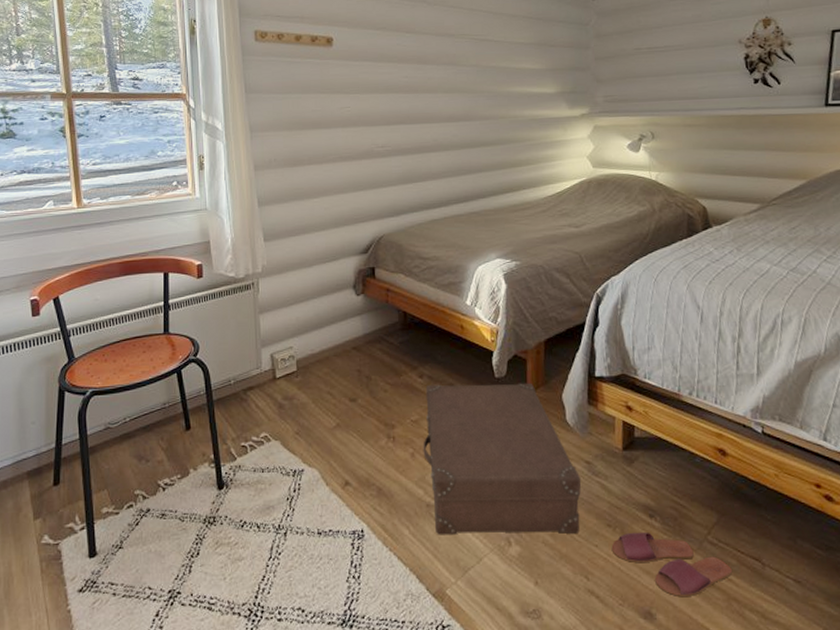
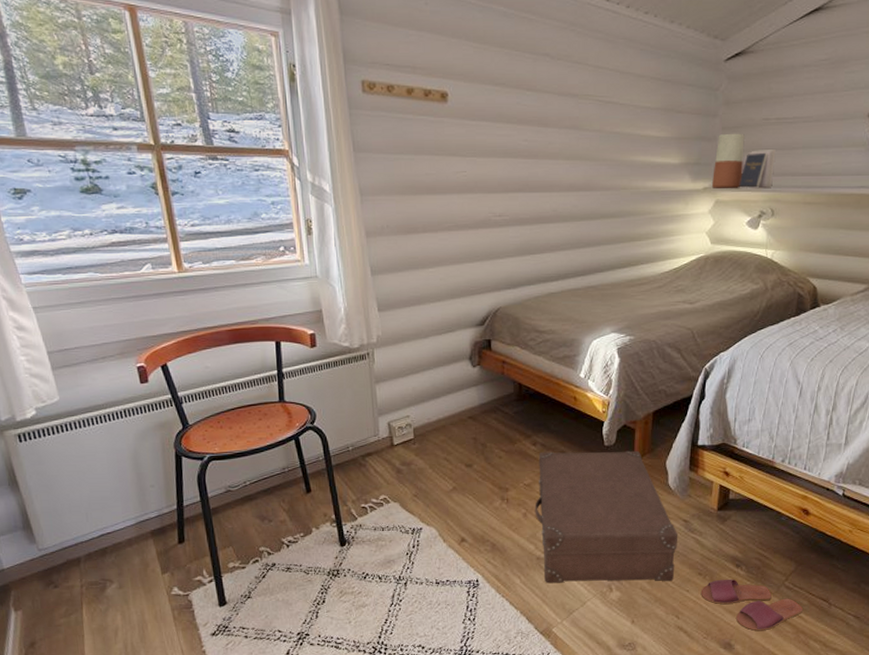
vase: none [589,62,619,115] -> present [712,133,745,189]
books: none [616,76,651,113] -> present [739,149,776,188]

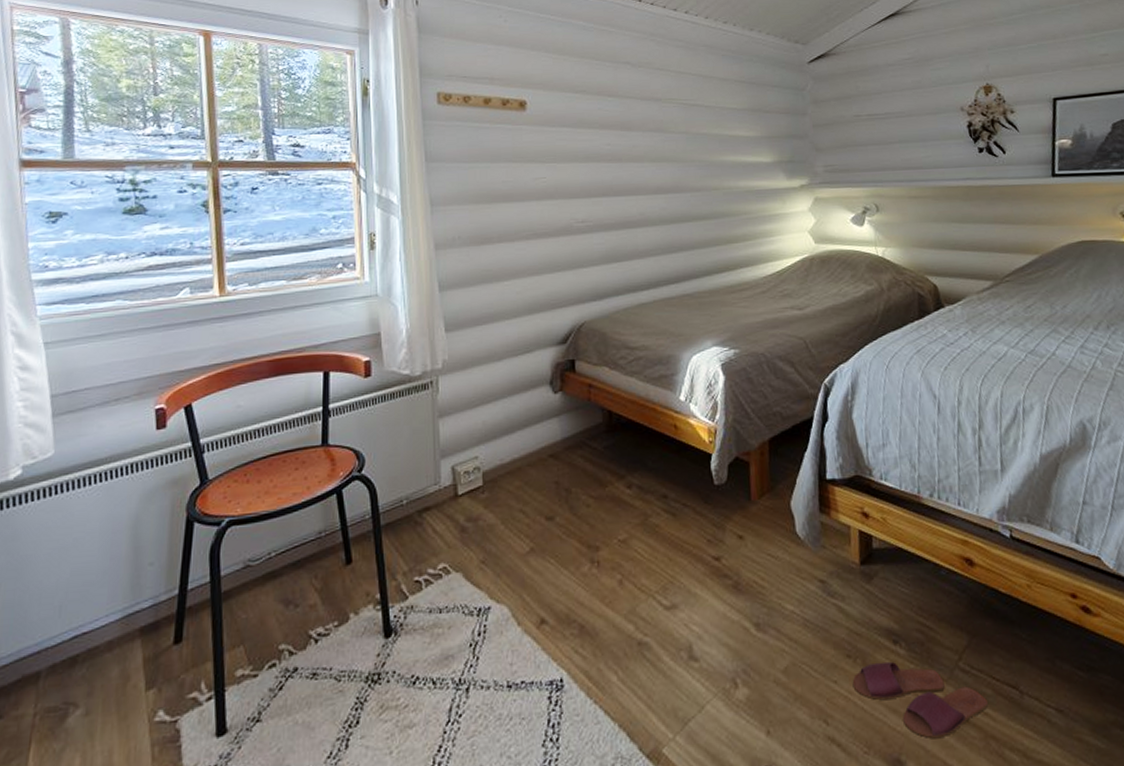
suitcase: present [535,450,678,584] -> none [632,489,816,680]
vase: present [712,133,745,189] -> none [808,130,840,186]
books: present [739,149,776,188] -> none [837,145,872,184]

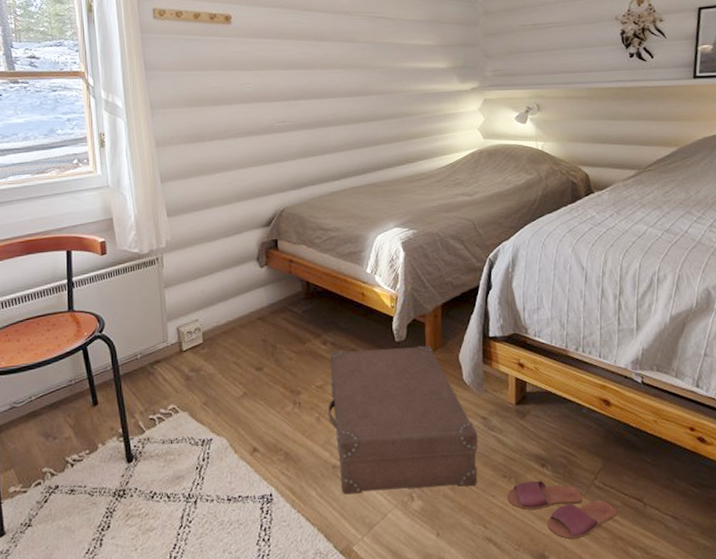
suitcase: none [632,489,816,680] -> present [328,345,478,495]

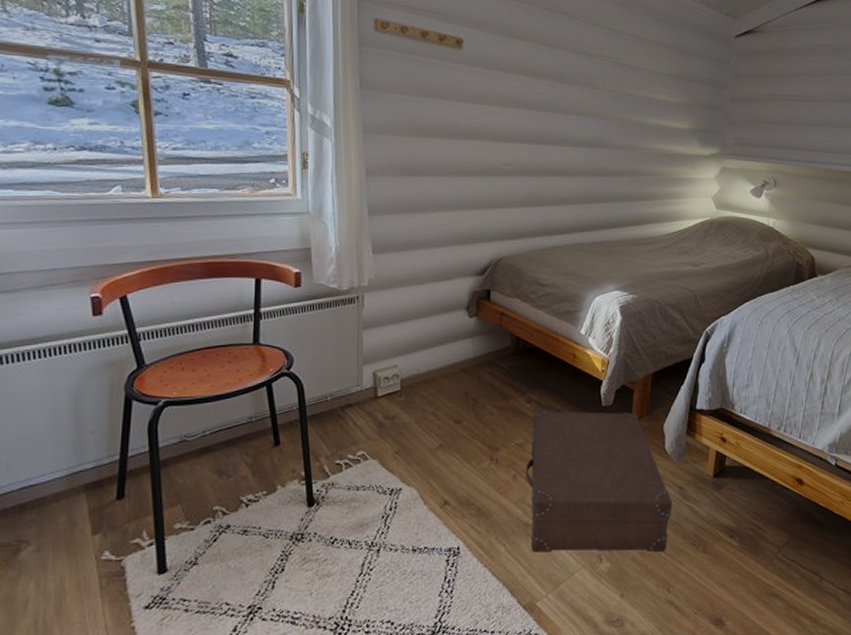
slippers: present [507,480,617,539] -> none [693,550,794,606]

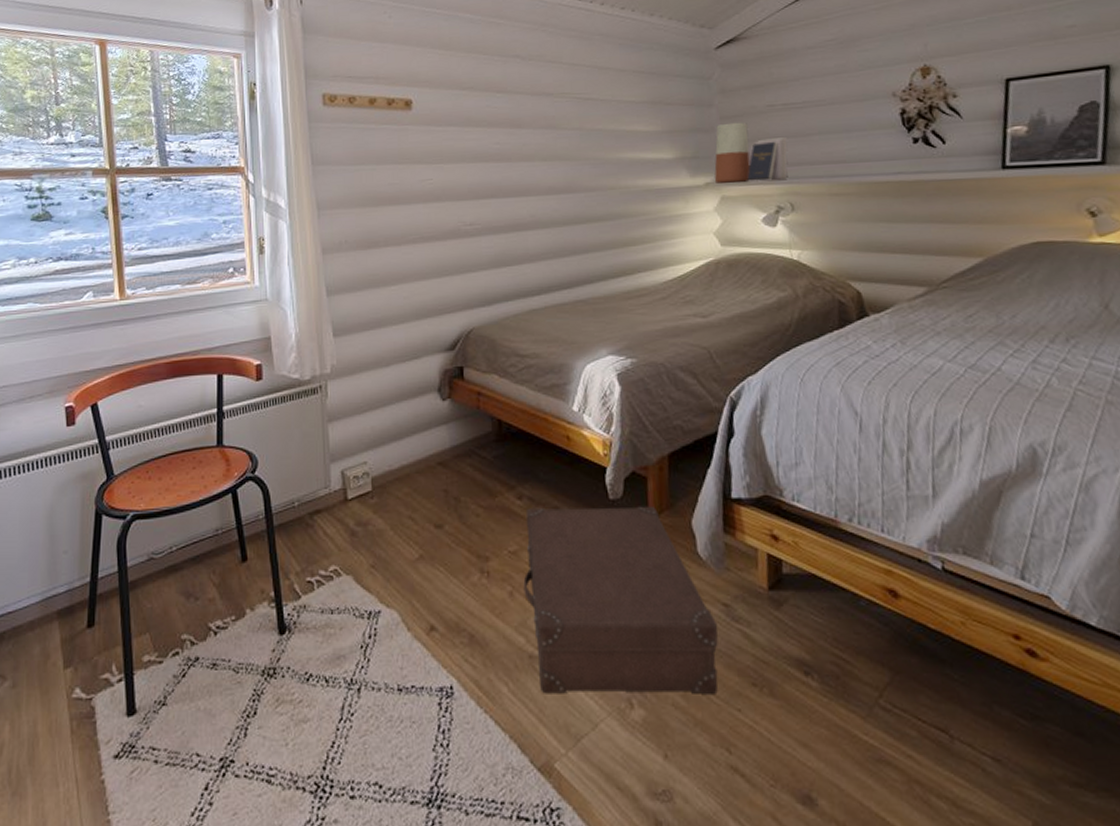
vase: none [719,104,751,158] -> present [714,122,750,184]
books: none [744,122,780,159] -> present [747,137,788,181]

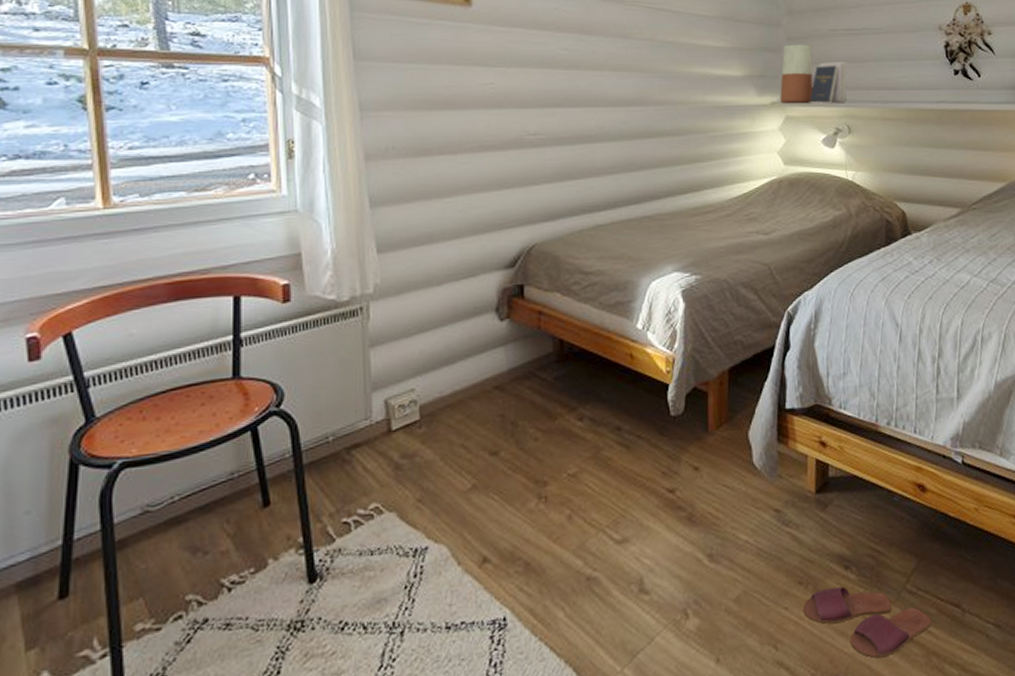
suitcase: present [523,505,718,694] -> none [582,420,770,614]
slippers: none [758,693,912,776] -> present [803,586,931,658]

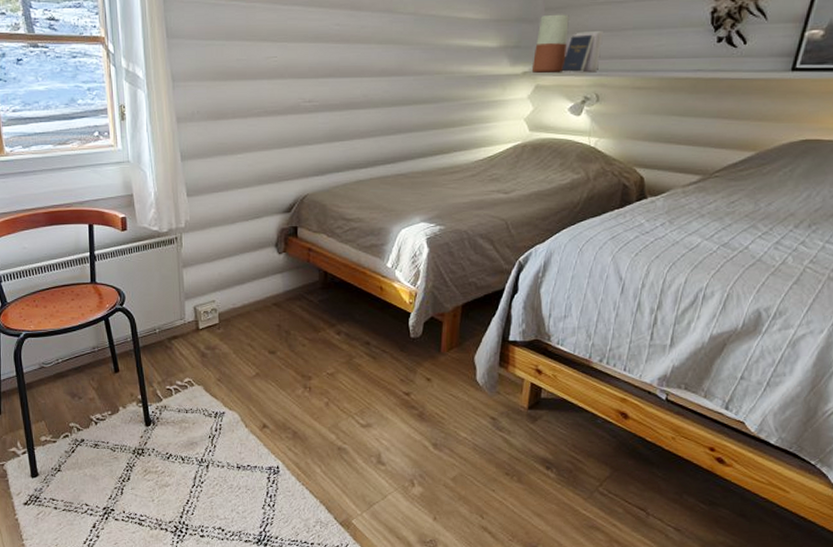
slippers: present [803,586,931,658] -> none [507,480,617,536]

